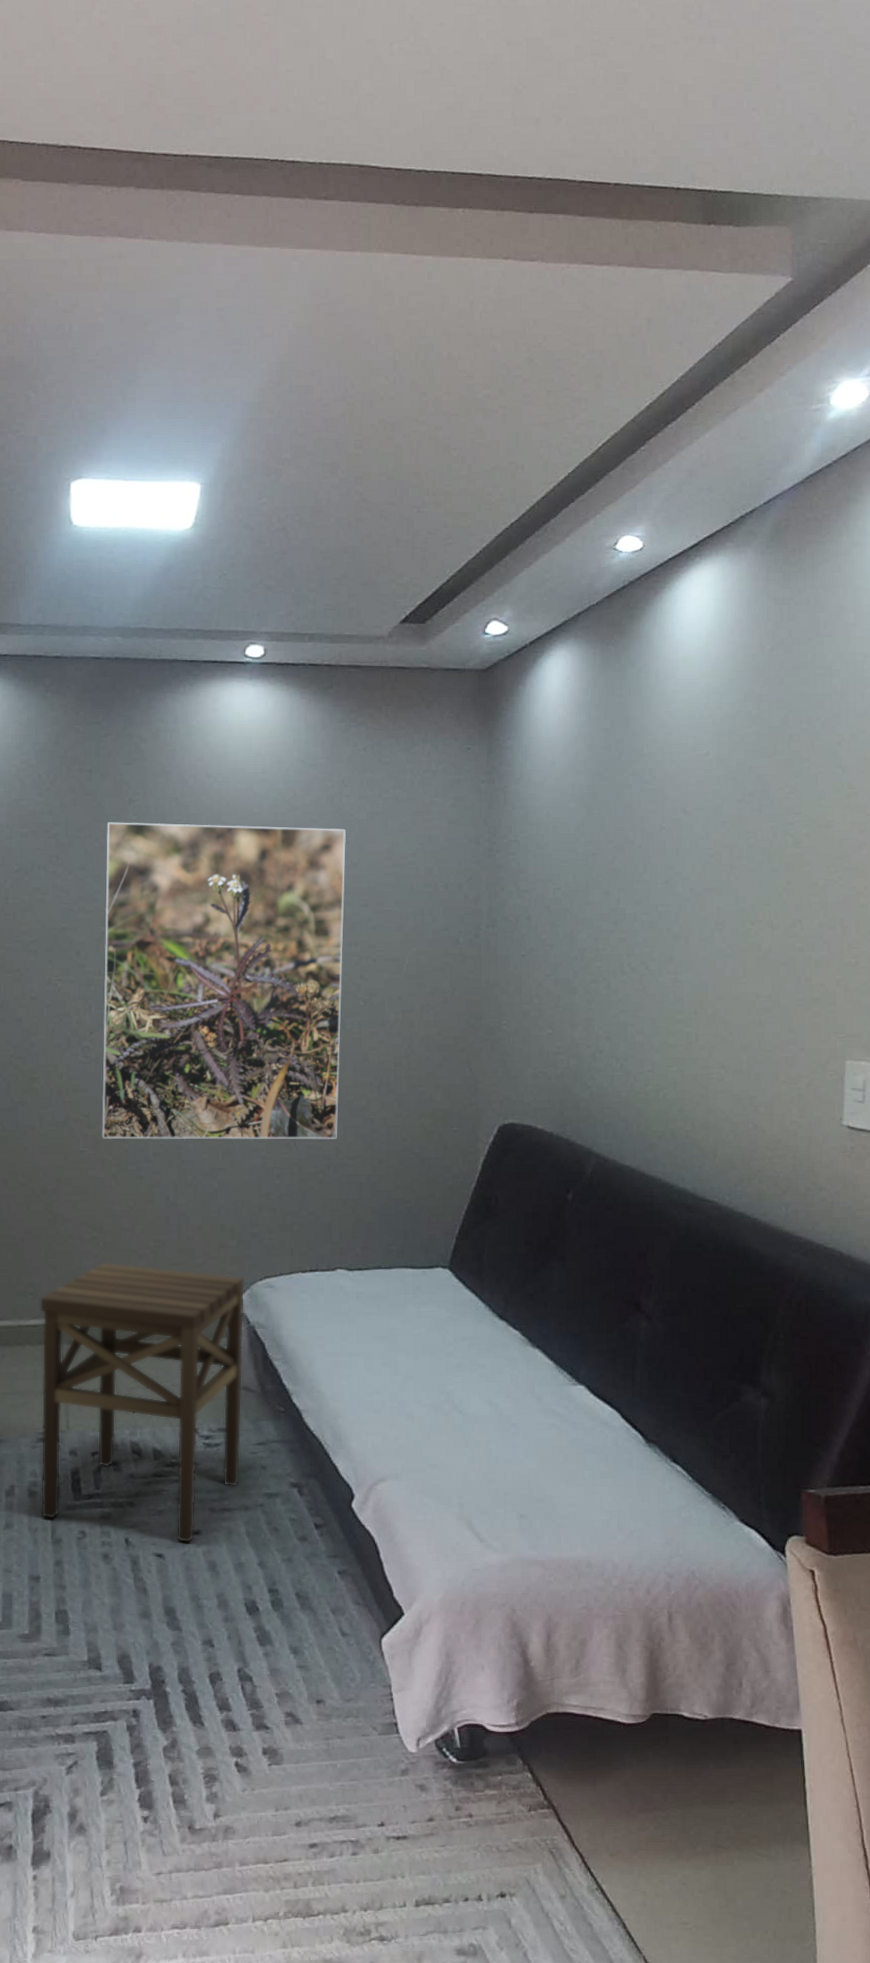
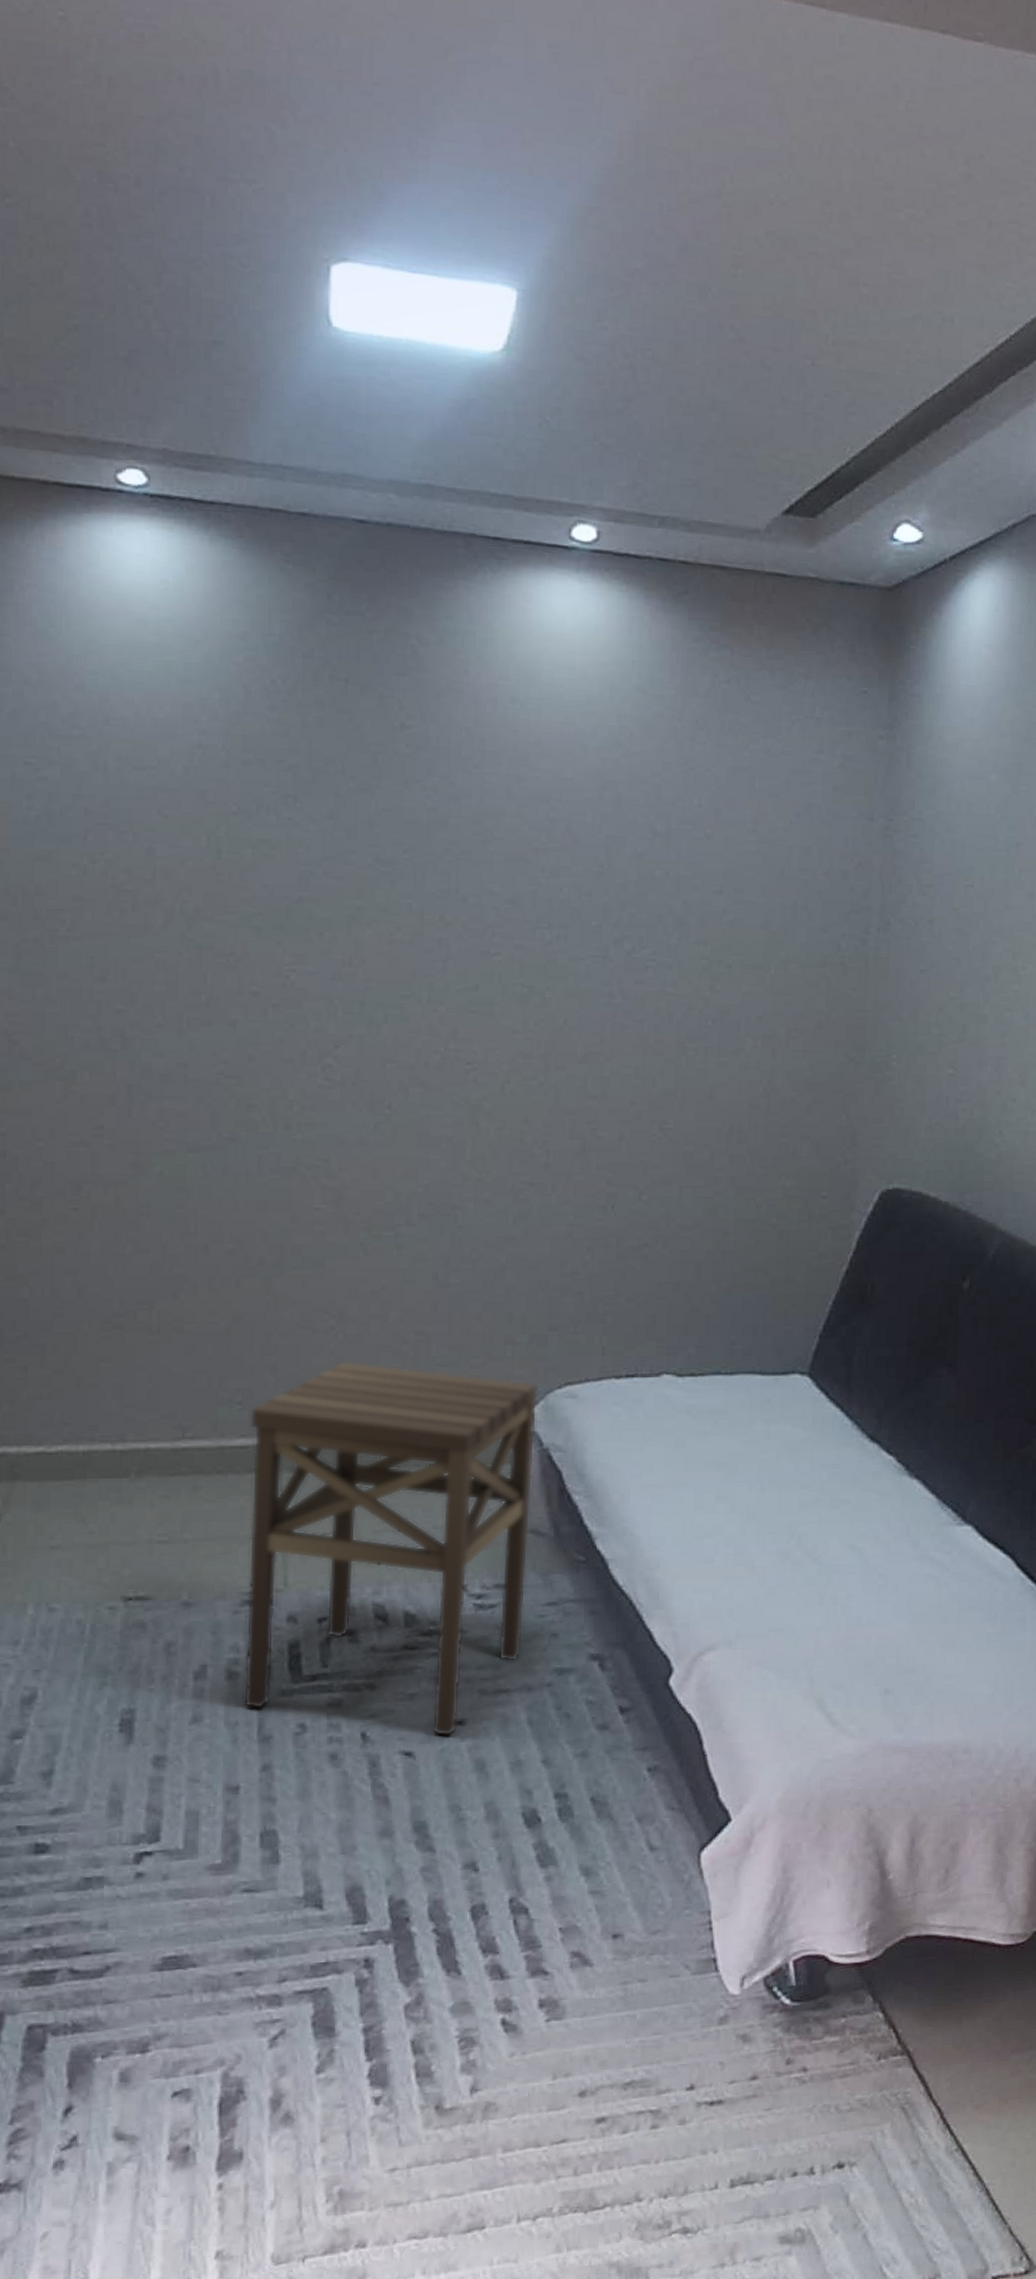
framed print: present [102,822,347,1140] -> none [347,754,699,1203]

